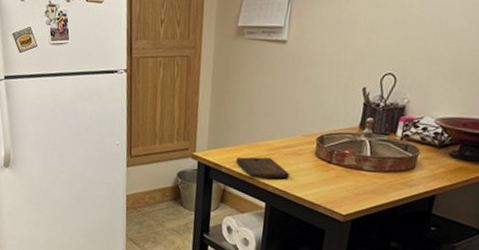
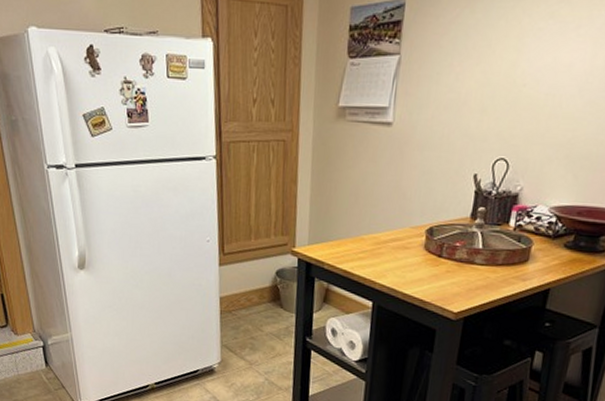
cutting board: present [235,157,290,179] -> none [339,252,398,276]

